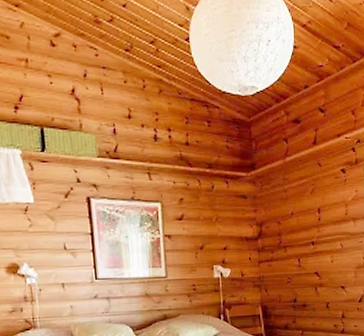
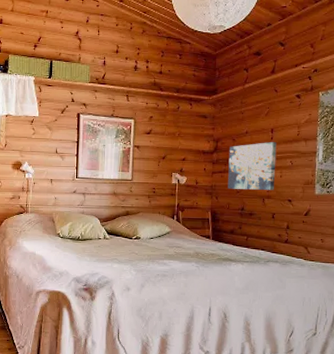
wall art: none [275,223,327,279] -> present [228,142,277,190]

